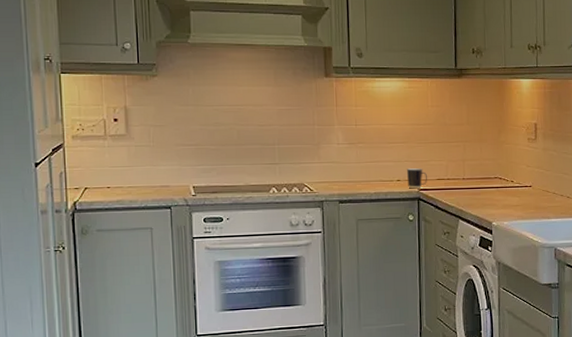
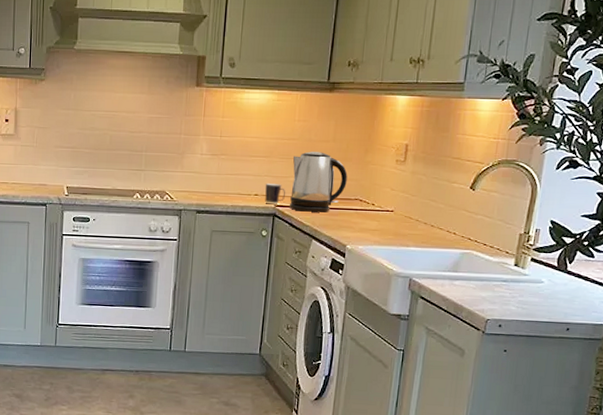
kettle: none [431,135,485,194] -> present [289,151,348,213]

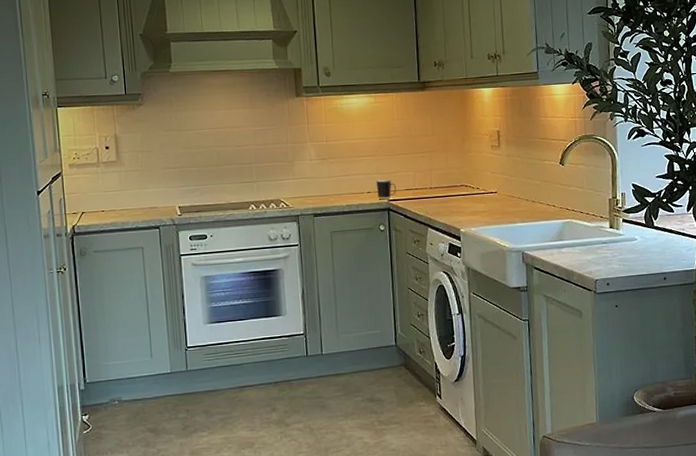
kettle: present [289,151,348,213] -> none [398,146,451,203]

